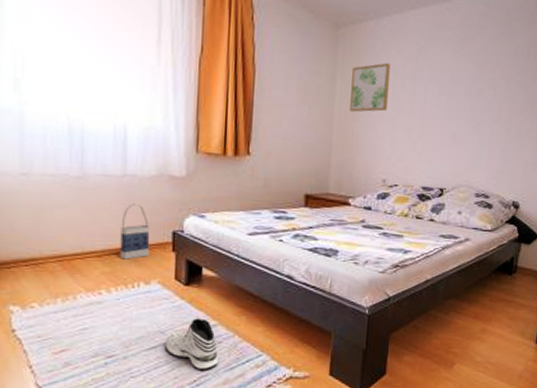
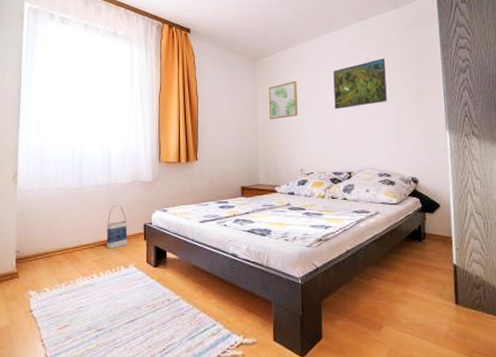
sneaker: present [165,318,219,370] -> none [141,294,183,340]
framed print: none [434,48,506,108] -> present [333,58,387,110]

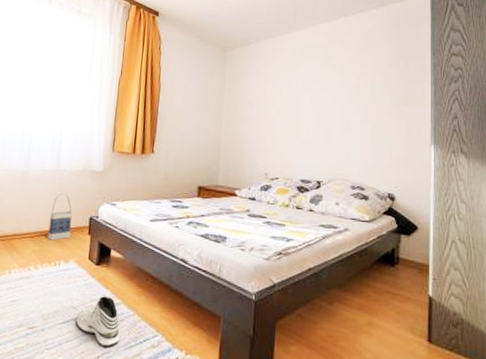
sneaker: none [141,294,183,340] -> present [76,296,121,347]
wall art: present [269,81,298,120] -> none [236,76,269,117]
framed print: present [333,58,387,110] -> none [308,59,369,111]

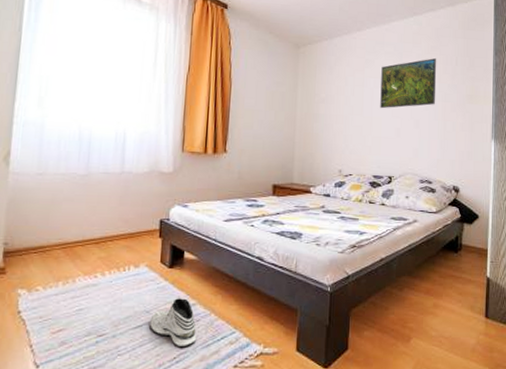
bag: present [47,193,72,241] -> none [114,196,141,246]
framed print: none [308,59,369,111] -> present [380,58,437,109]

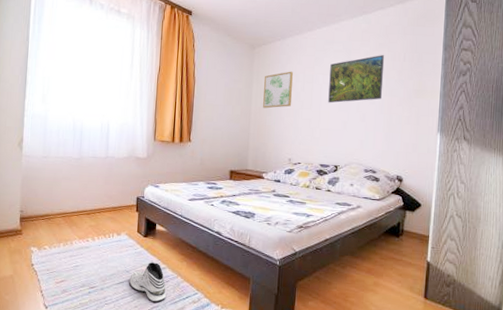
wall art: none [309,73,342,114] -> present [263,71,293,109]

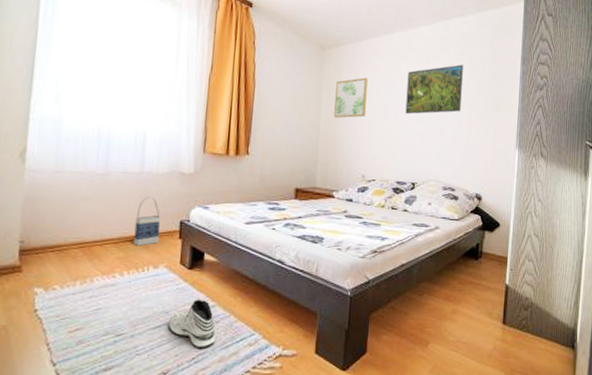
bag: none [101,177,122,217] -> present [133,196,160,246]

